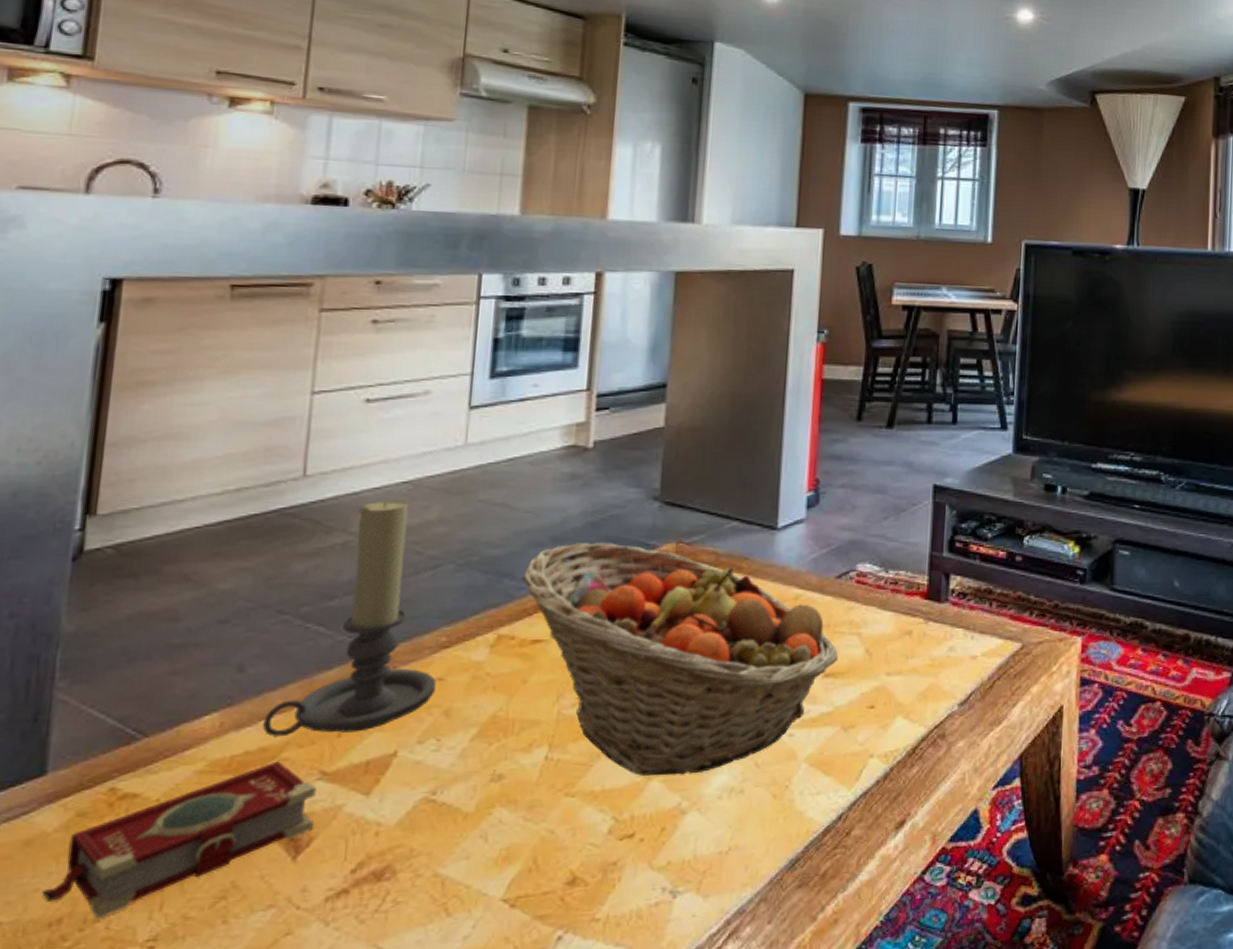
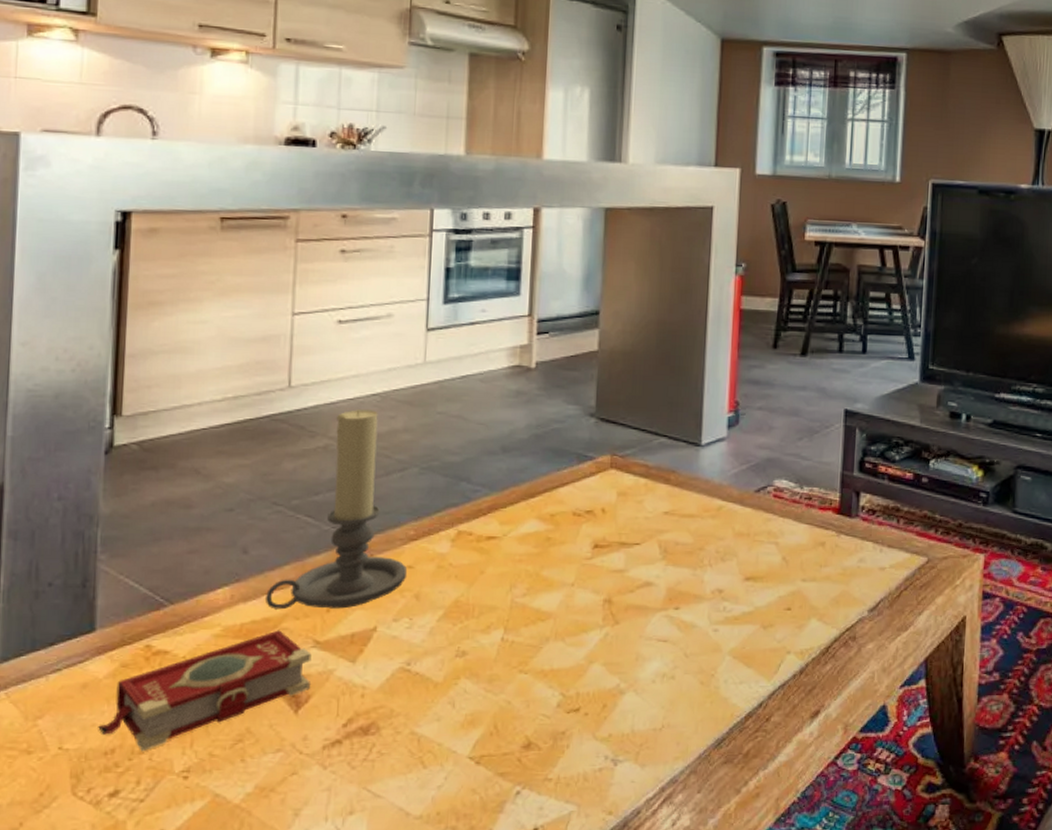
fruit basket: present [521,543,839,776] -> none [476,452,758,660]

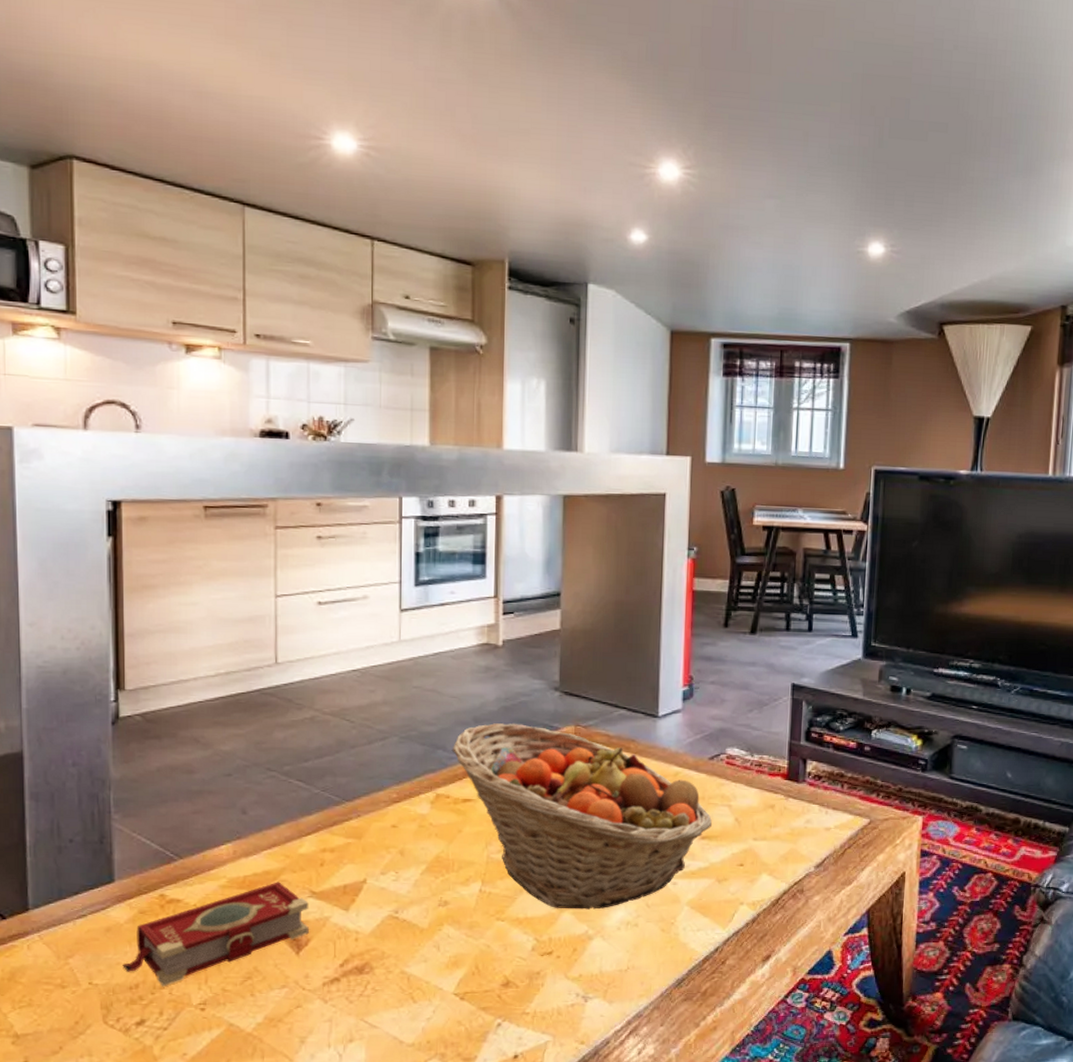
candle holder: present [266,409,408,610] -> none [265,684,392,864]
fruit basket: none [476,452,758,660] -> present [451,723,713,910]

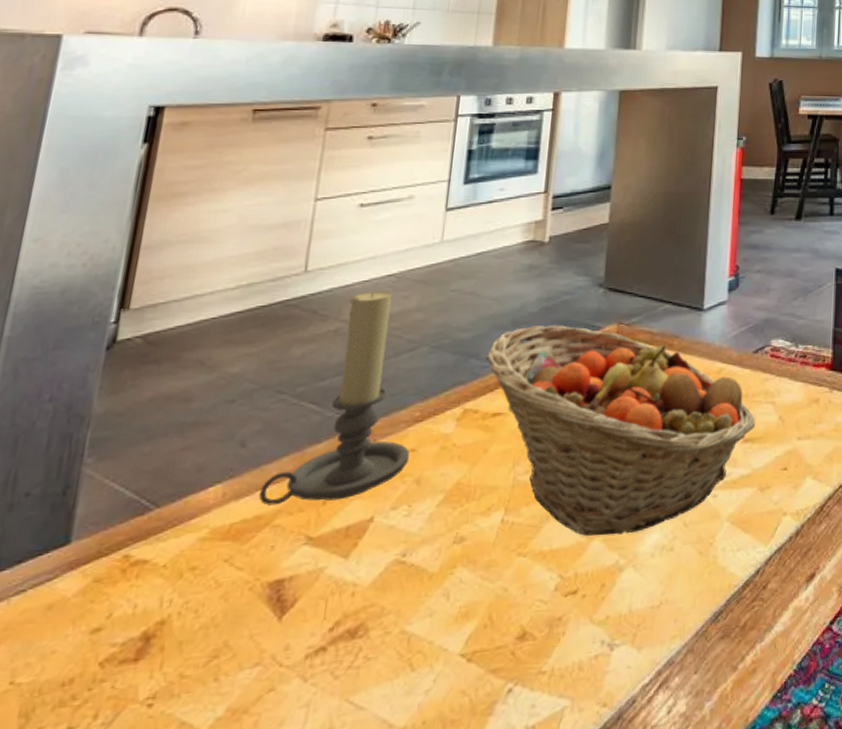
book: present [122,882,309,986] -> none [58,528,303,678]
candle holder: none [265,684,392,864] -> present [259,291,410,506]

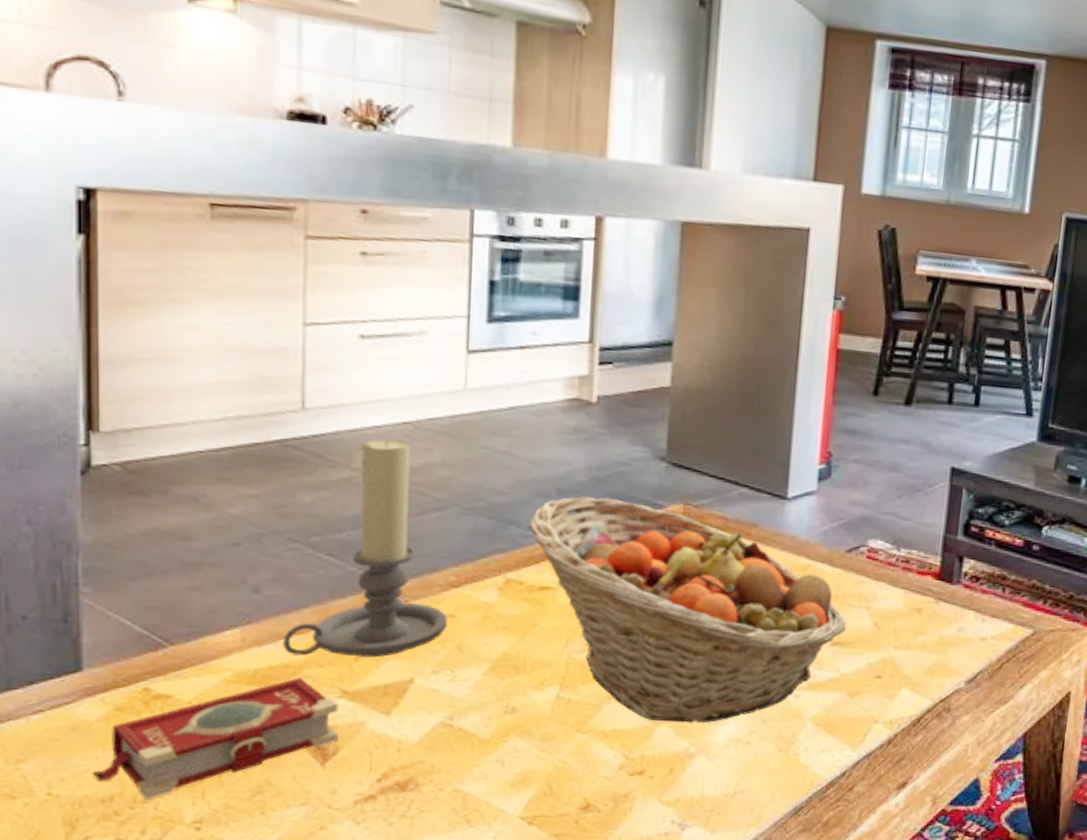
book: none [58,528,303,678] -> present [92,677,339,800]

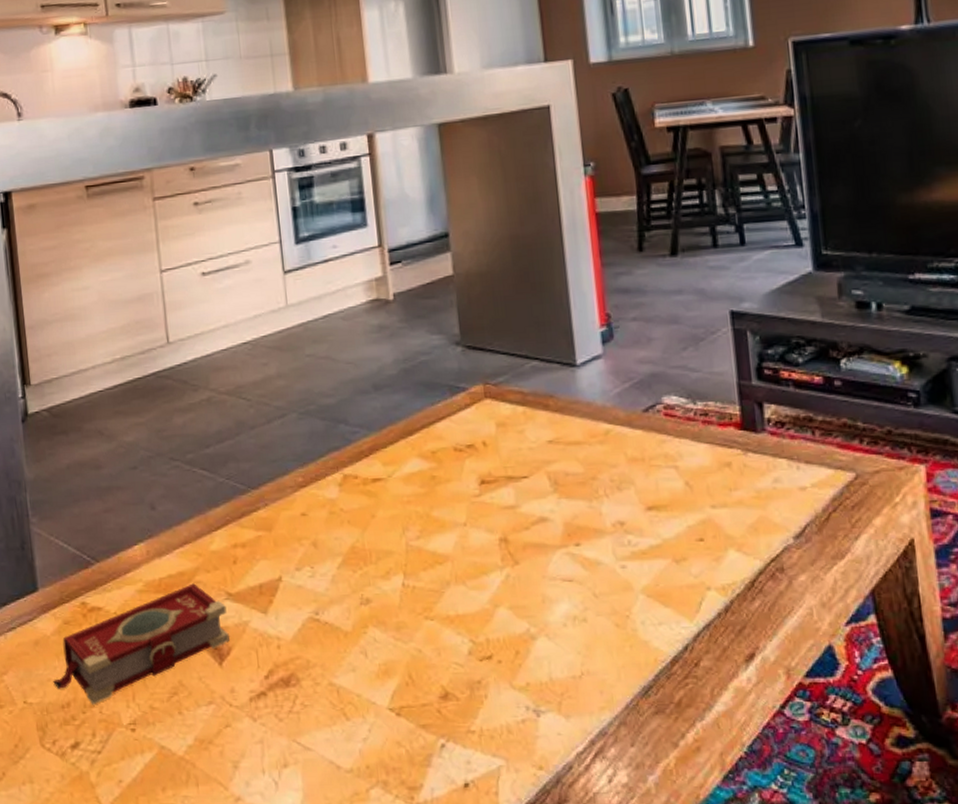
candle holder: present [283,439,448,658] -> none [177,358,303,564]
fruit basket: present [527,496,847,723] -> none [354,387,659,603]

